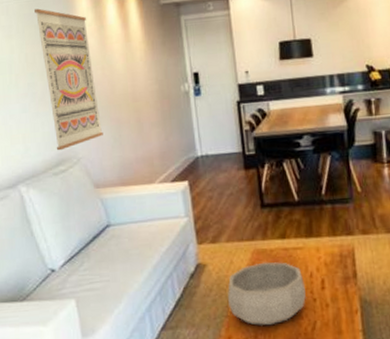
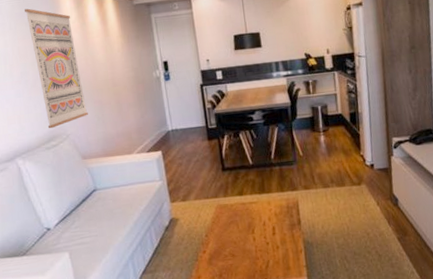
decorative bowl: present [227,262,306,326] -> none [196,214,261,266]

